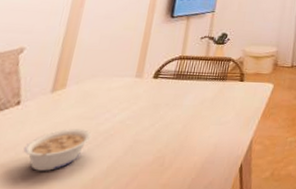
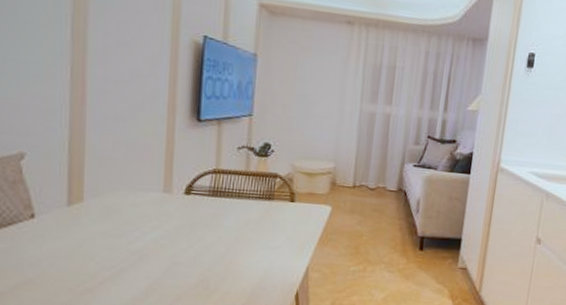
legume: present [23,129,92,171] -> none [50,246,123,288]

